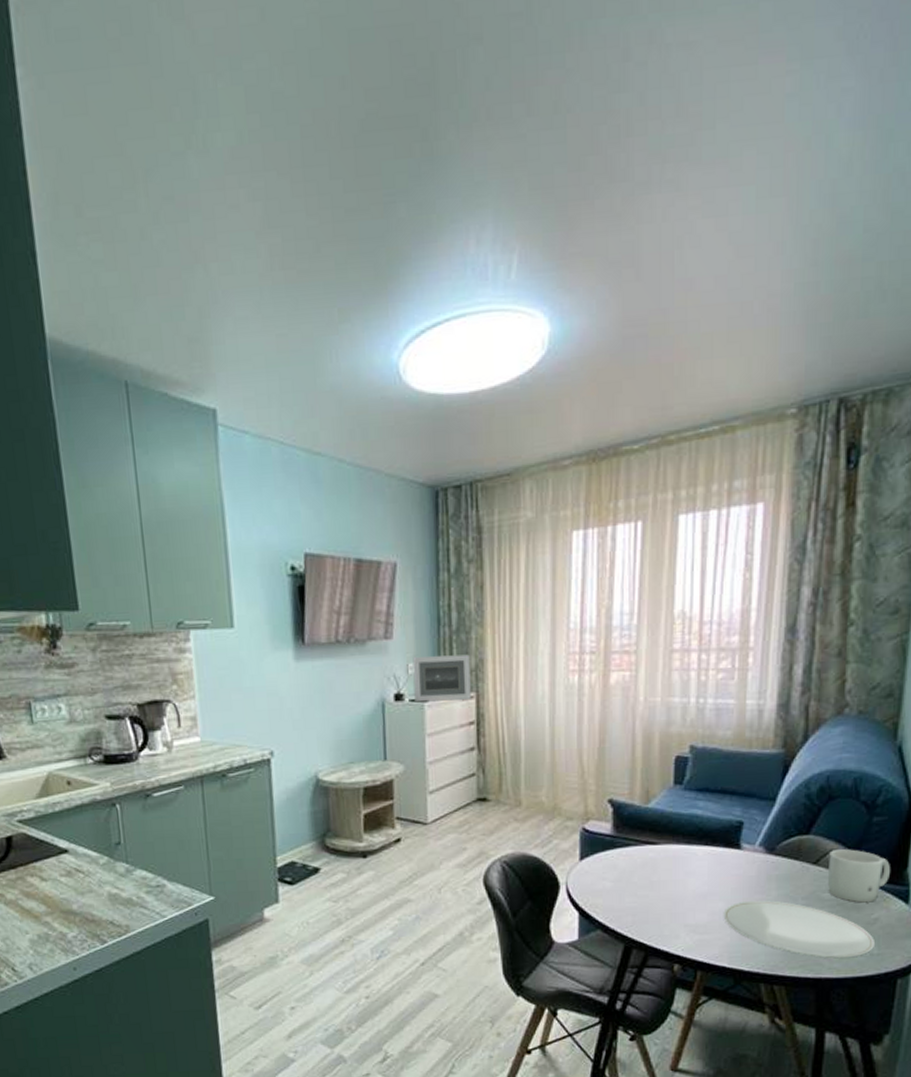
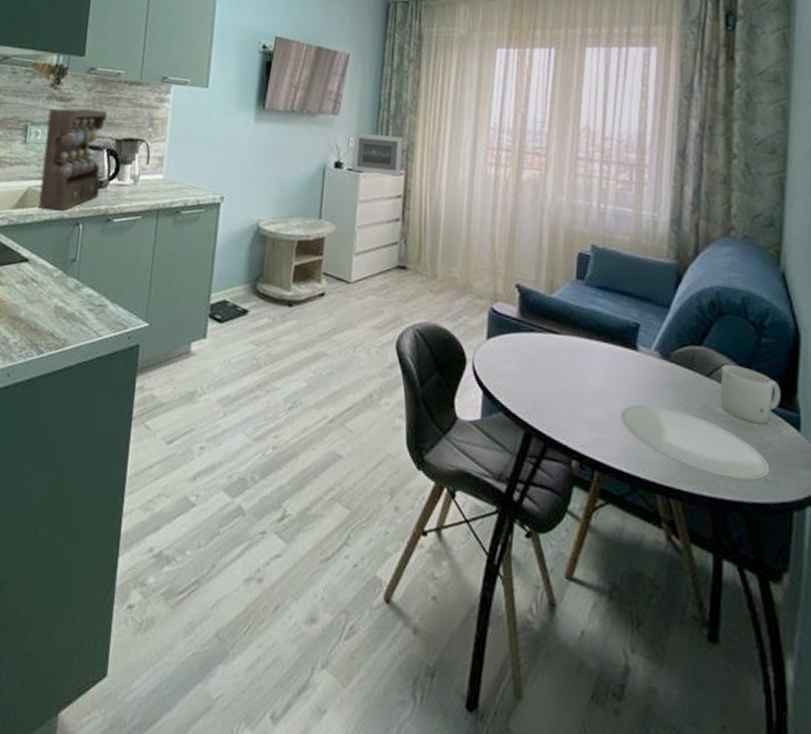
spice rack: none [51,671,131,794] -> present [38,108,108,211]

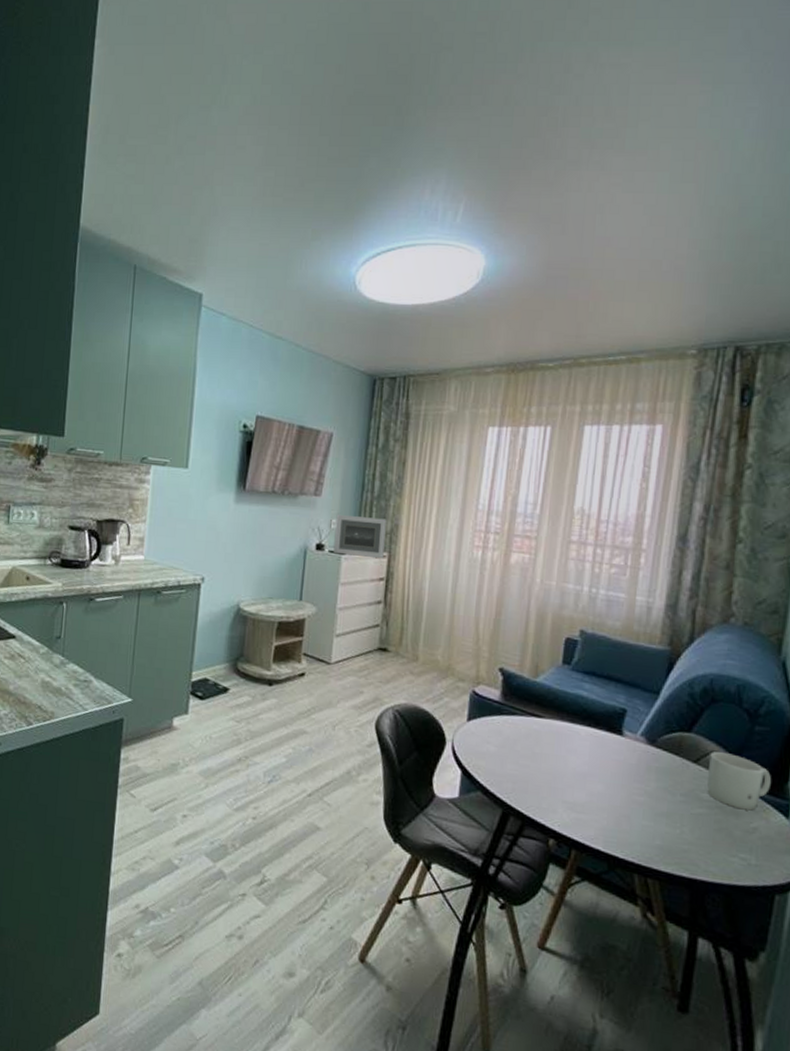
spice rack: present [38,108,108,211] -> none [23,489,88,590]
plate: present [620,404,770,481] -> none [601,787,754,865]

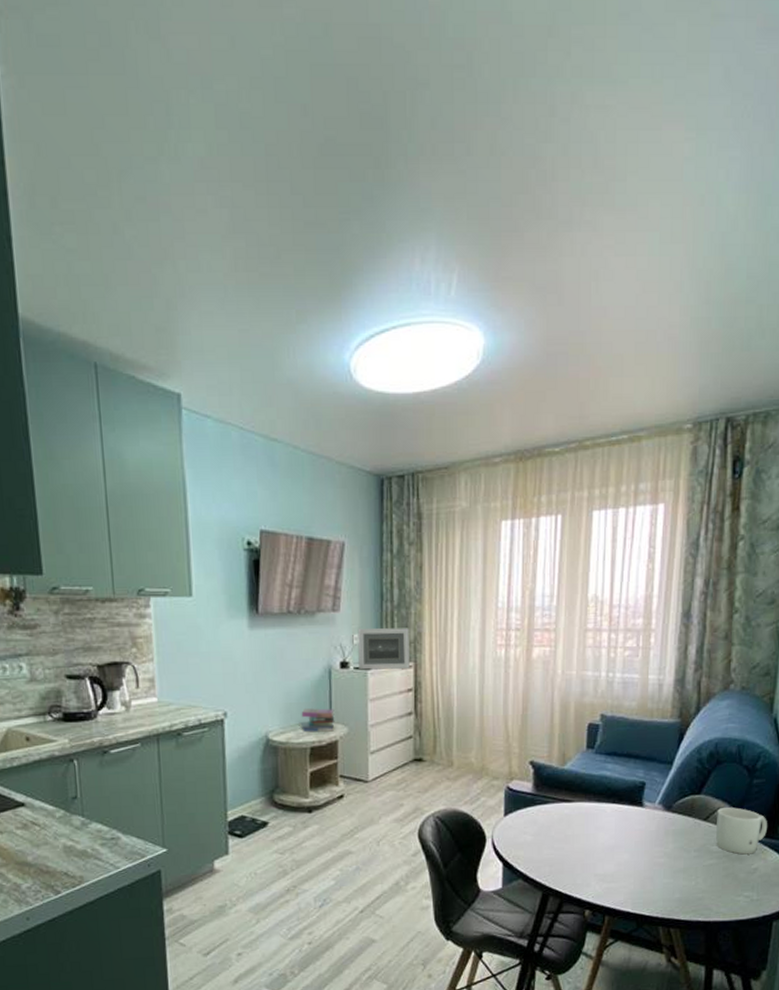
books: none [270,584,306,609] -> present [299,708,335,732]

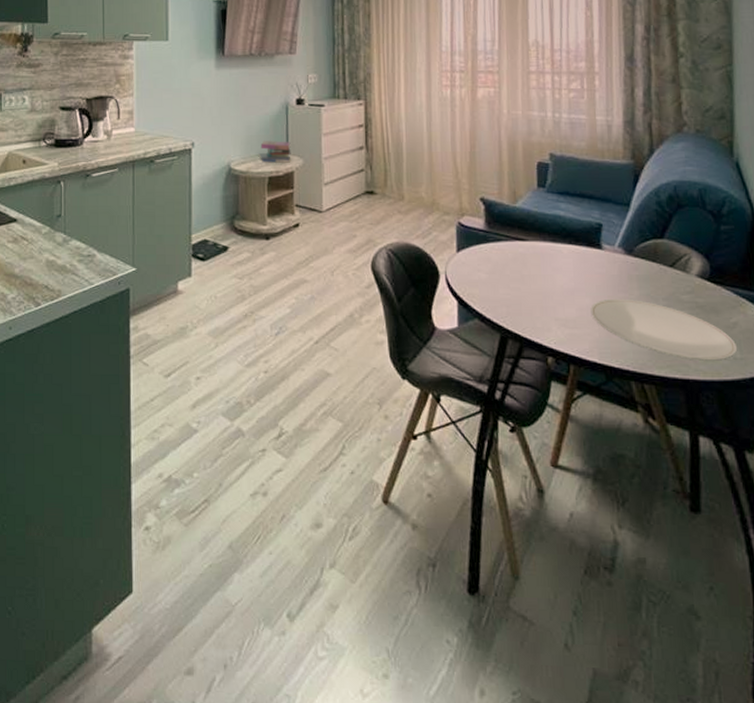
picture frame: present [357,627,410,670] -> none [312,68,360,107]
plate: none [628,852,755,904] -> present [590,298,738,361]
mug: present [716,807,768,855] -> none [684,254,744,307]

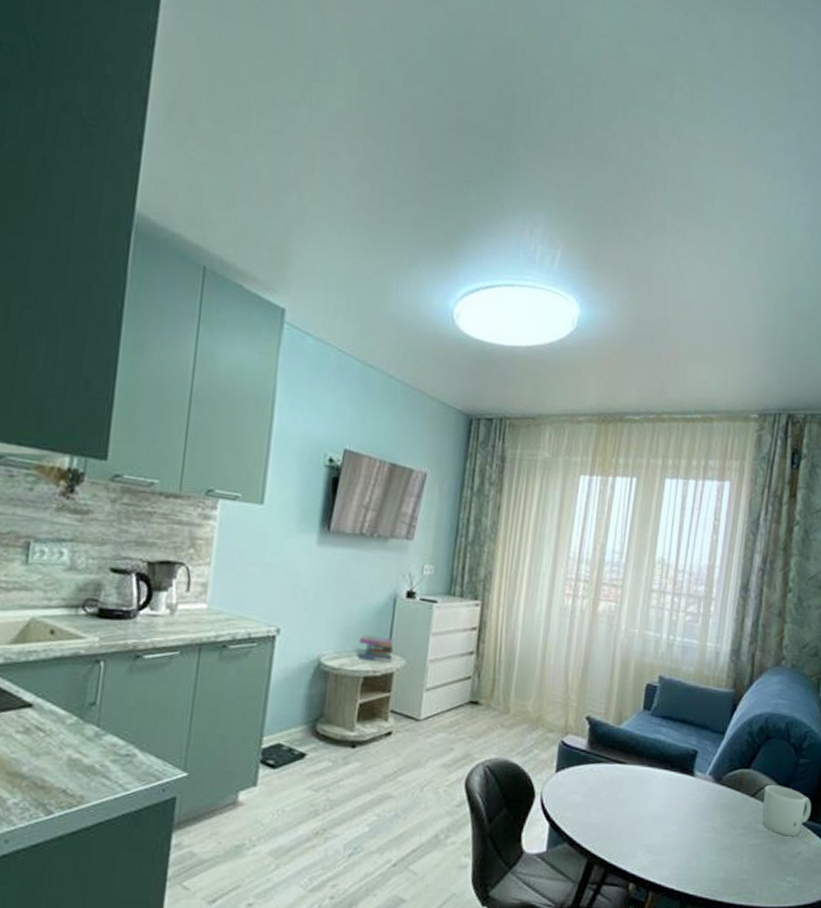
plate: present [590,298,738,361] -> none [675,826,798,888]
mug: none [684,254,744,307] -> present [762,785,812,837]

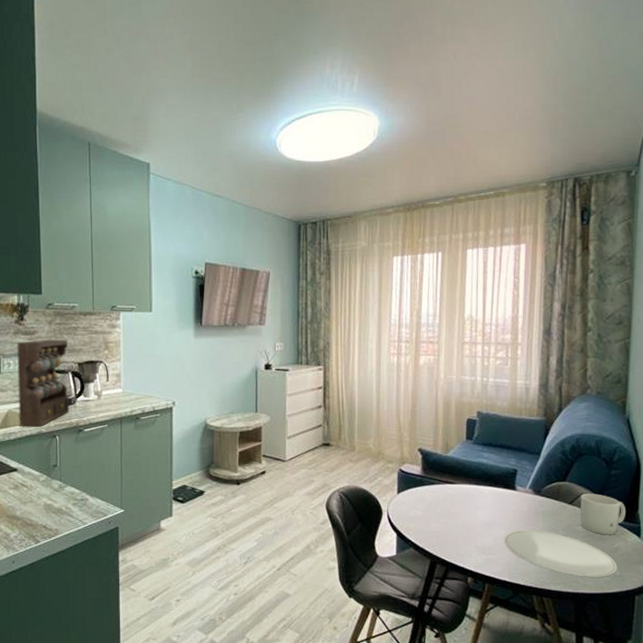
spice rack: none [45,522,138,647] -> present [17,339,69,427]
books: present [355,635,395,663] -> none [231,400,260,420]
plate: none [675,826,798,888] -> present [504,530,618,578]

